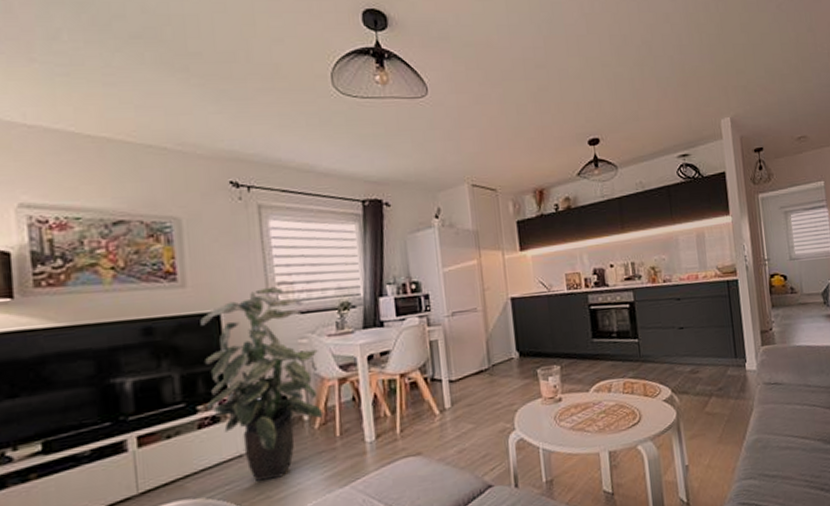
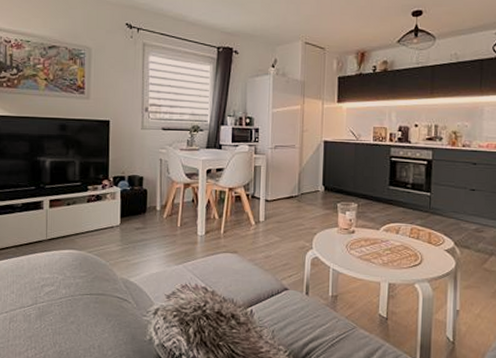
indoor plant: present [200,287,324,481] -> none [93,106,172,248]

